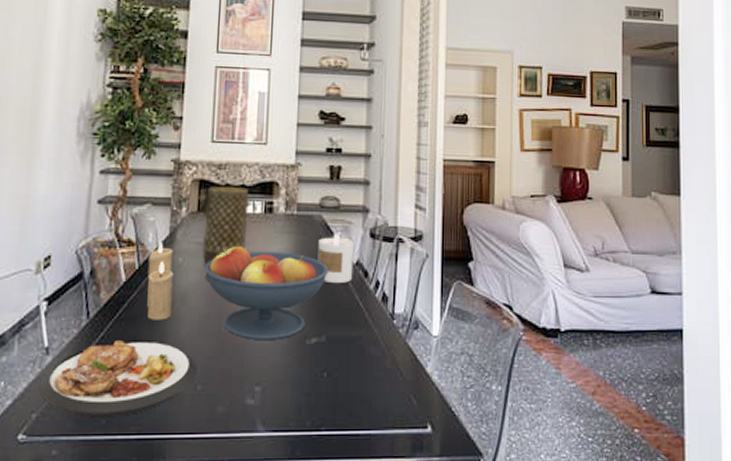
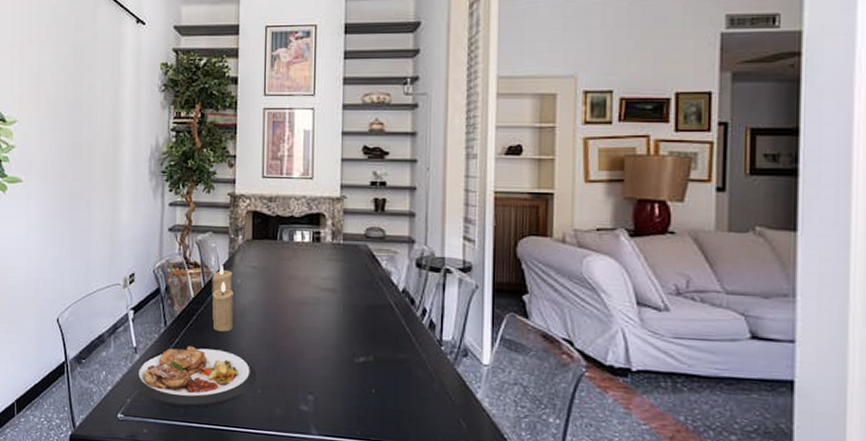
vase: present [199,187,252,281] -> none [253,218,300,301]
fruit bowl: present [204,245,329,339] -> none [259,270,375,356]
candle: present [318,234,354,284] -> none [364,263,400,310]

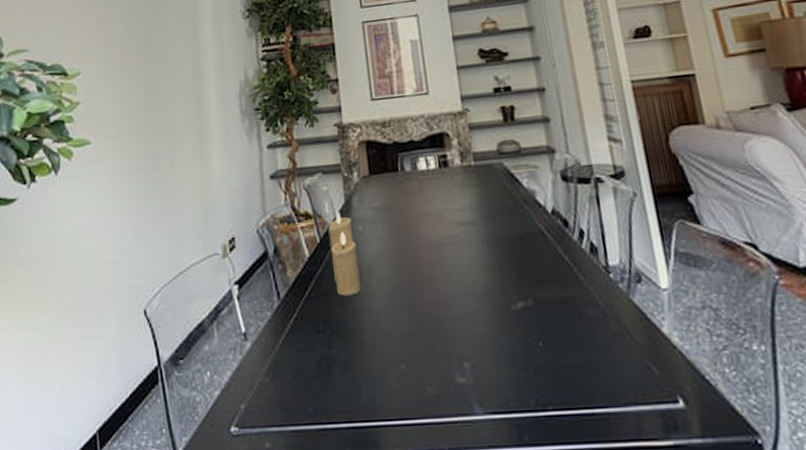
plate: present [131,346,257,408] -> none [243,318,398,405]

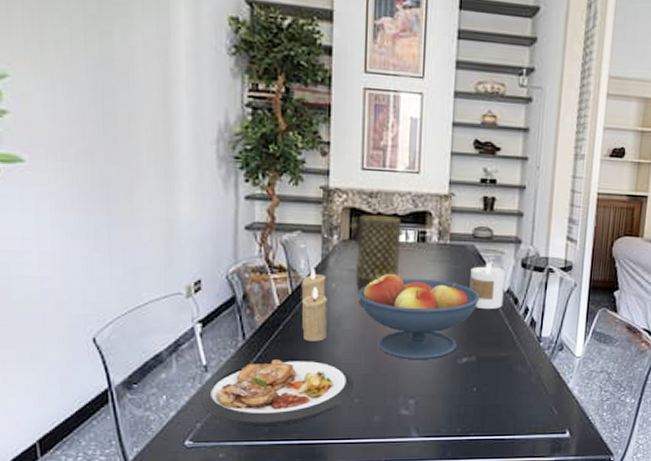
plate: none [243,318,398,405] -> present [201,359,354,425]
vase: none [367,143,425,248] -> present [350,215,404,306]
fruit bowl: none [386,206,522,309] -> present [357,273,480,359]
candle: none [504,181,551,238] -> present [470,263,506,310]

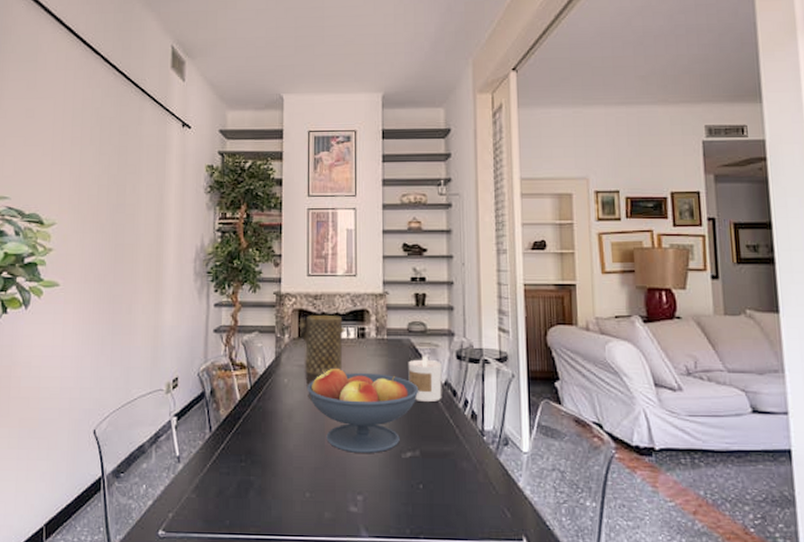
plate: present [201,359,354,425] -> none [174,451,305,518]
candle: present [301,269,327,342] -> none [258,365,280,434]

